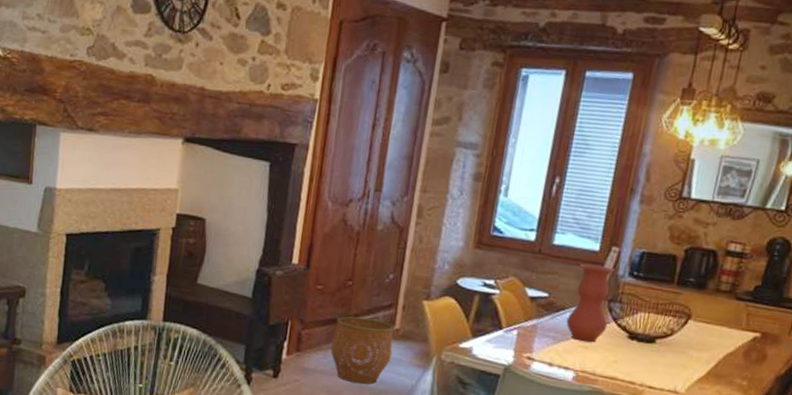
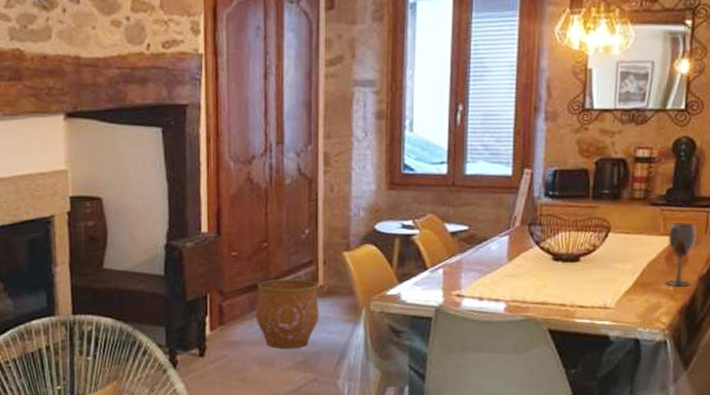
vase: present [566,264,616,343] -> none [490,189,531,270]
wine glass: none [741,320,780,384] -> present [666,223,697,287]

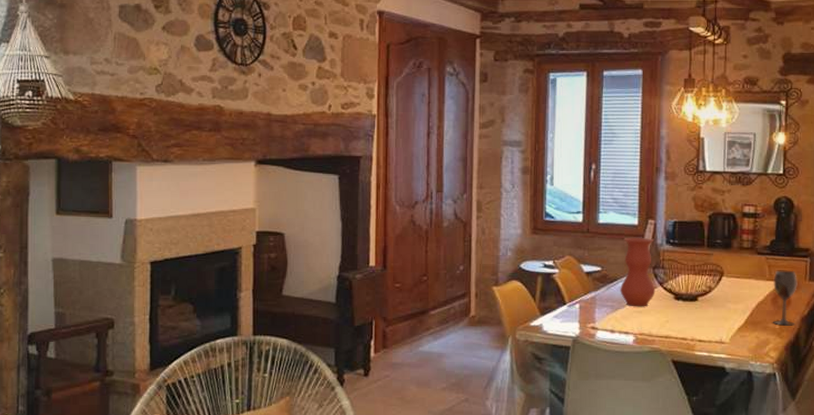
basket: present [254,279,320,348] -> none [414,309,472,371]
vase: none [490,189,531,270] -> present [620,237,655,307]

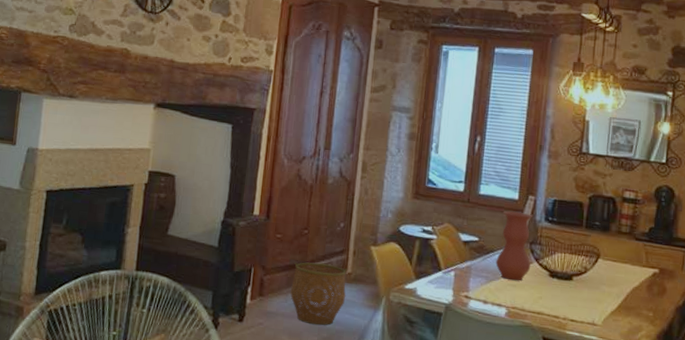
basket: none [414,309,472,371] -> present [290,262,348,325]
wine glass: present [773,270,798,326] -> none [647,257,674,315]

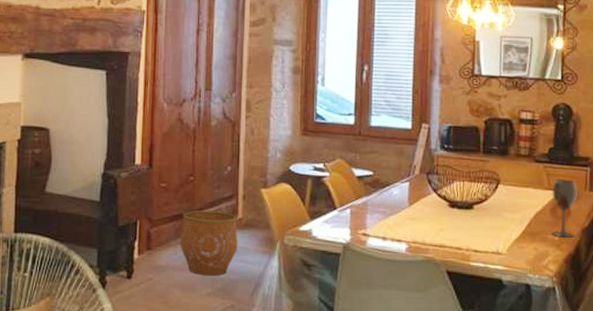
vase: present [495,211,534,281] -> none [392,141,429,214]
wine glass: none [647,257,674,315] -> present [552,179,577,238]

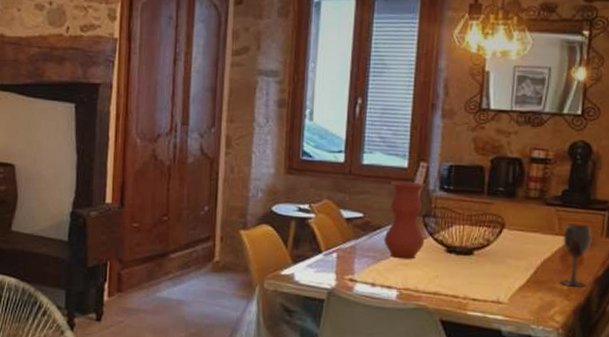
basket: present [179,210,239,275] -> none [151,252,215,320]
vase: none [392,141,429,214] -> present [384,181,426,259]

